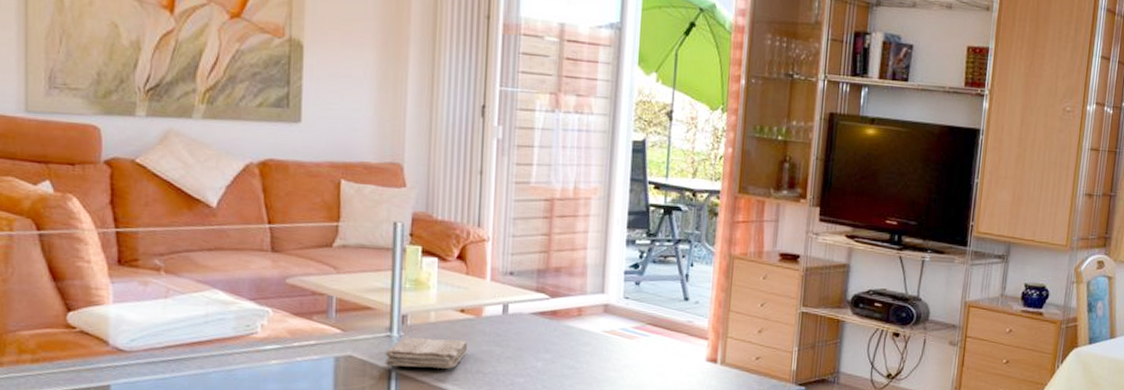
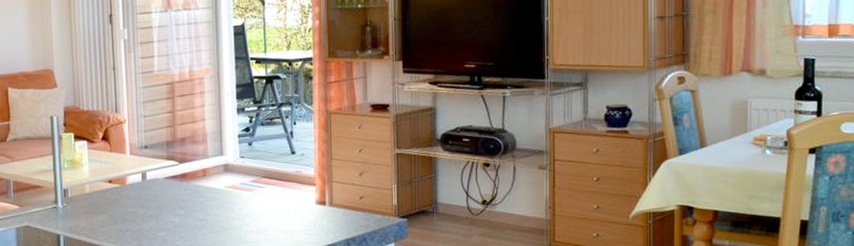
washcloth: present [385,337,467,369] -> none [53,205,117,232]

